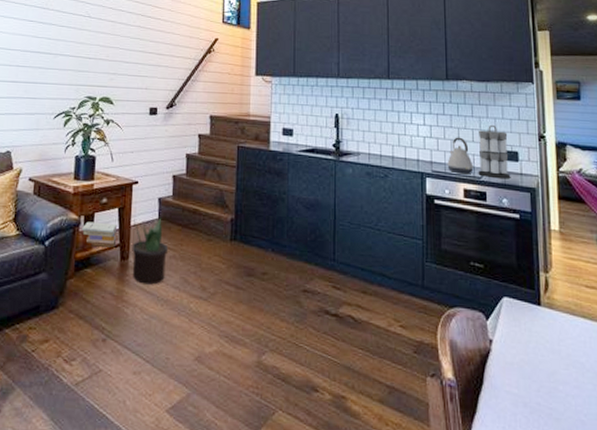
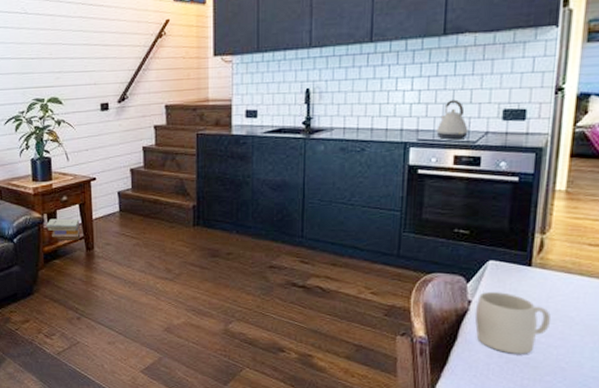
planter: present [132,217,169,284] -> none [95,210,132,269]
spice rack: present [478,124,511,179] -> none [473,81,516,141]
mug: none [496,331,565,404] -> present [474,292,552,354]

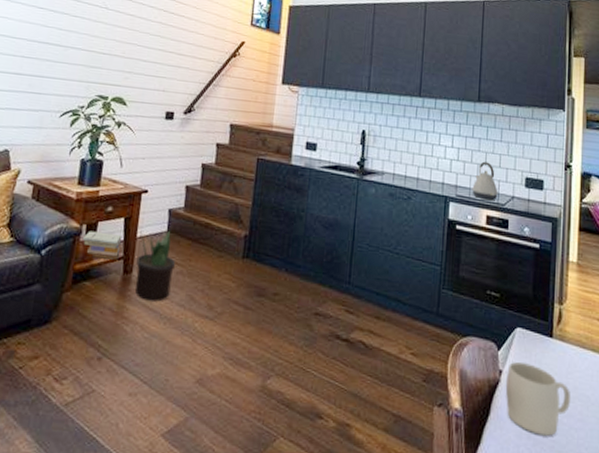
planter: none [95,210,132,269] -> present [134,230,176,300]

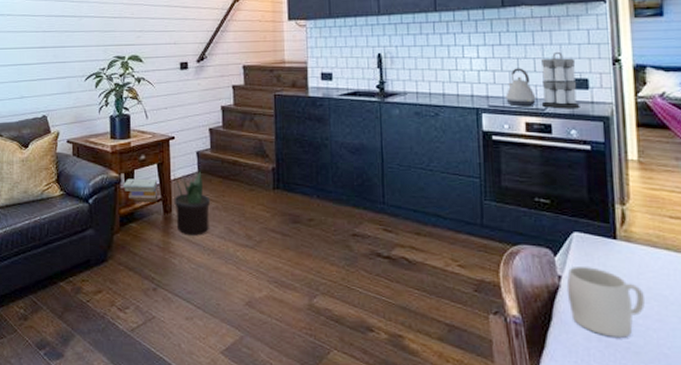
spice rack: none [502,150,535,208] -> present [541,51,580,109]

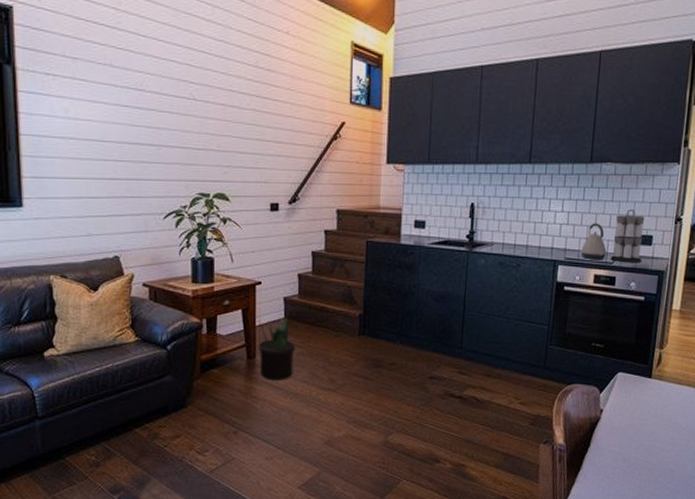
books: present [123,178,158,202] -> none [205,324,242,348]
mug: present [566,267,646,338] -> none [605,402,665,458]

